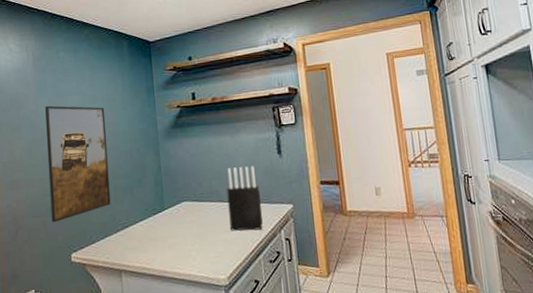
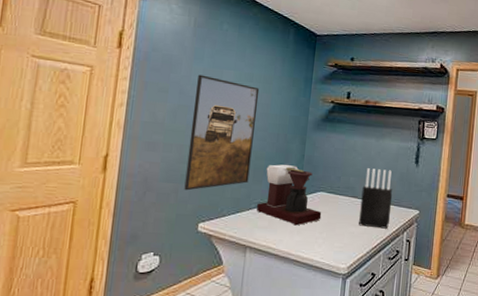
coffee maker: none [123,179,190,242] -> present [256,164,322,226]

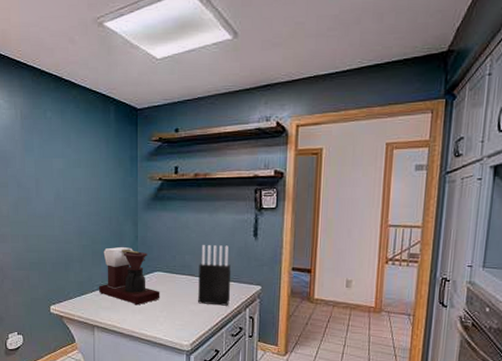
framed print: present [184,74,260,191] -> none [31,166,89,277]

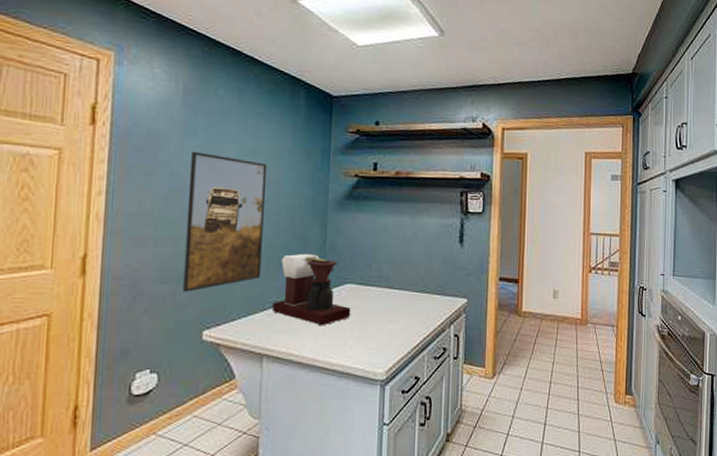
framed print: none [31,166,89,277] -> present [183,151,268,292]
knife block: present [198,245,231,306] -> none [396,252,435,323]

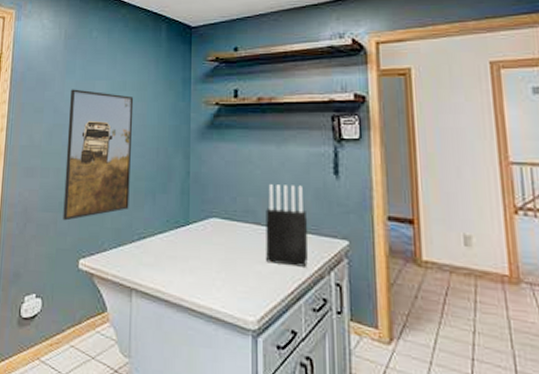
coffee maker: present [271,253,351,326] -> none [139,184,217,263]
knife block: none [396,252,435,323] -> present [266,184,308,267]

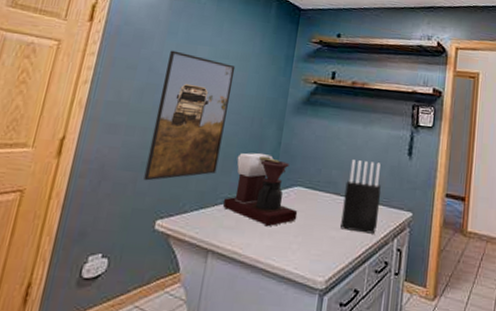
coffee maker: none [139,184,217,263] -> present [222,152,298,227]

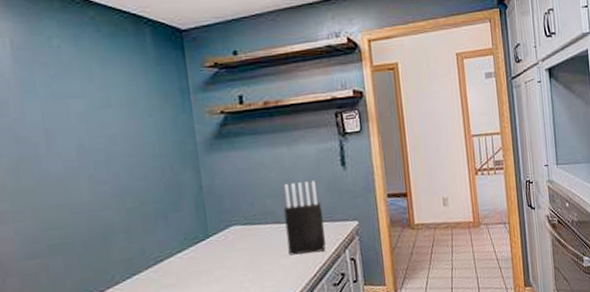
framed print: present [143,50,236,181] -> none [35,111,138,264]
coffee maker: present [222,152,298,227] -> none [156,201,242,274]

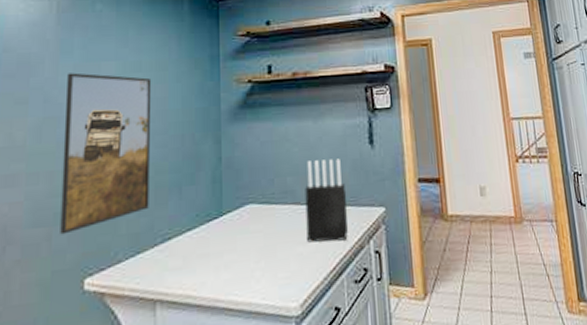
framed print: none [35,111,138,264] -> present [60,72,152,235]

